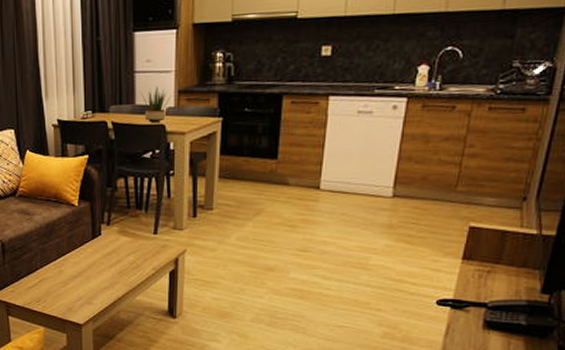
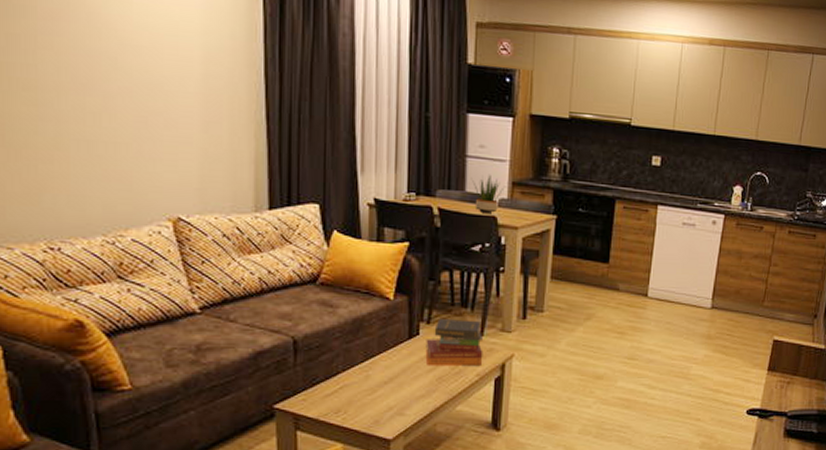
books: none [107,220,158,261] -> present [425,319,483,365]

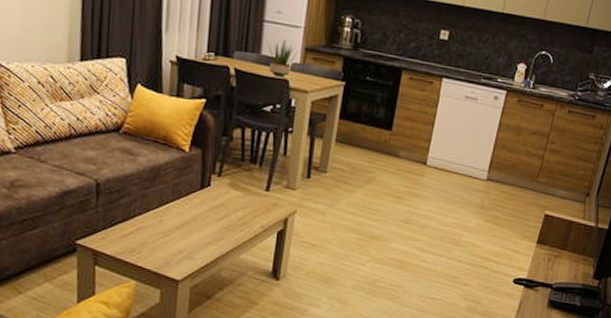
books: present [425,319,483,365] -> none [215,173,269,218]

